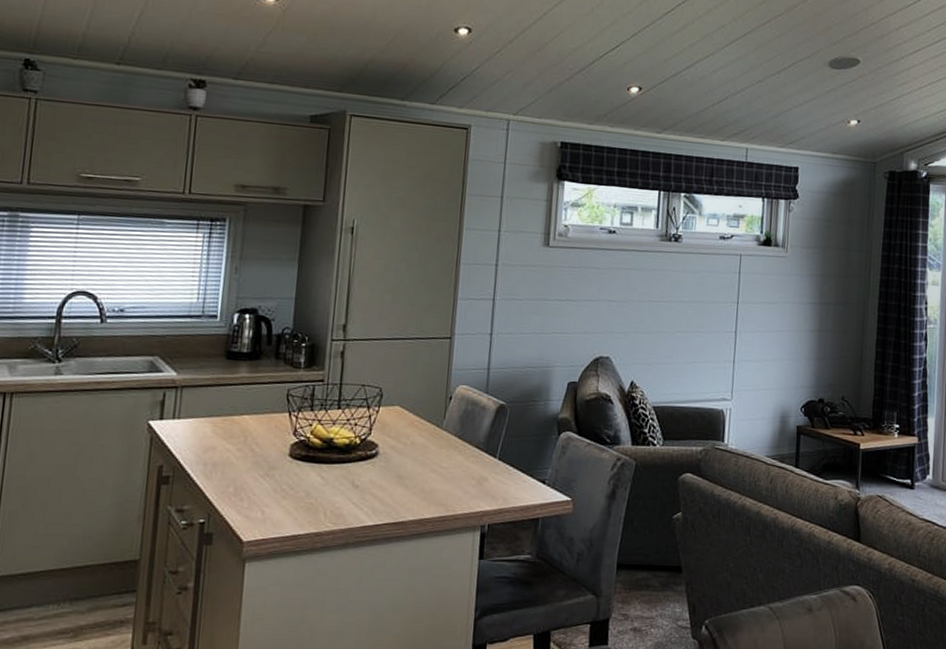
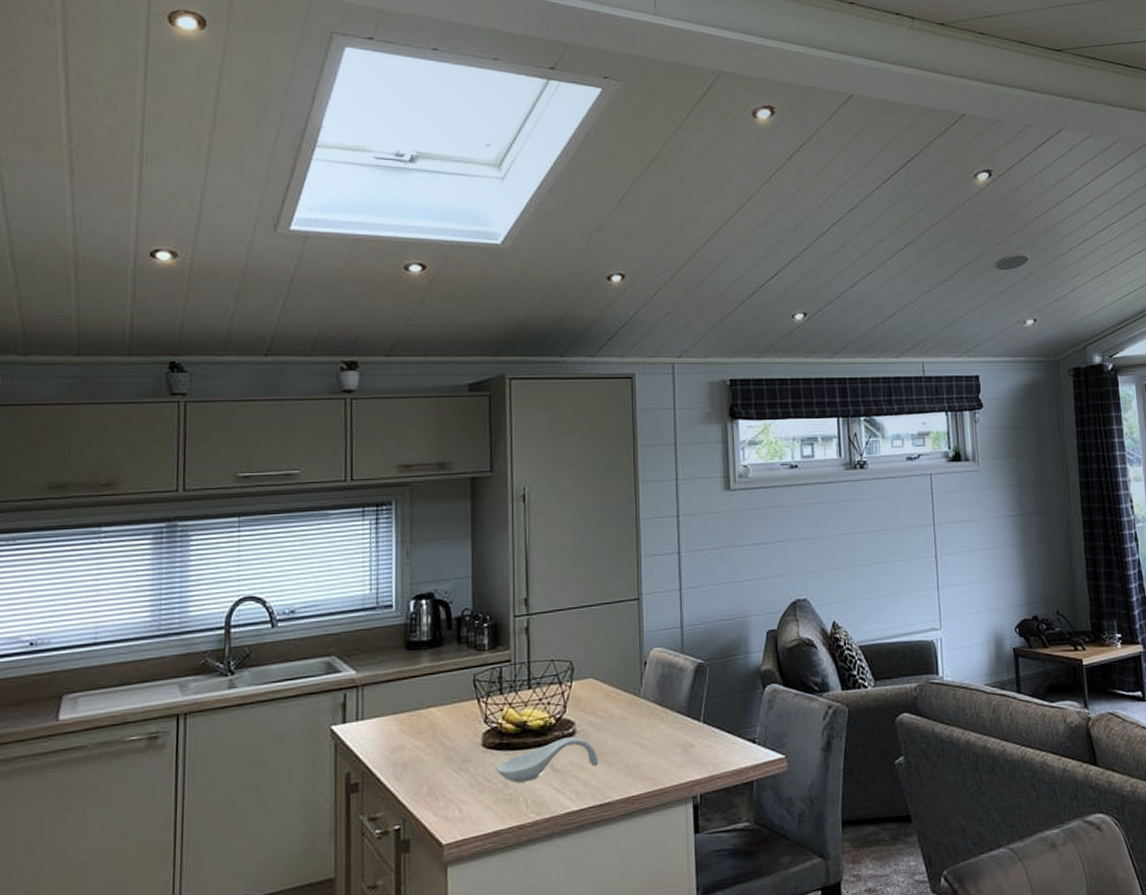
spoon rest: none [299,457,397,494] -> present [496,736,599,783]

